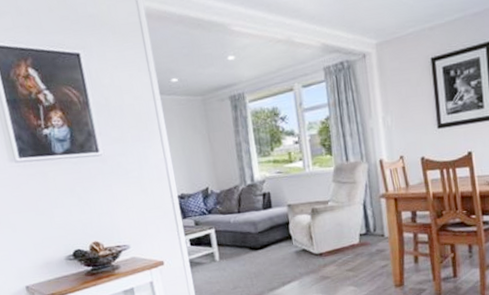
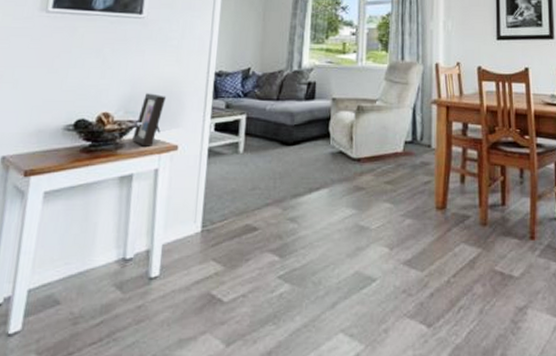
picture frame: none [123,220,146,265] -> present [131,93,167,146]

